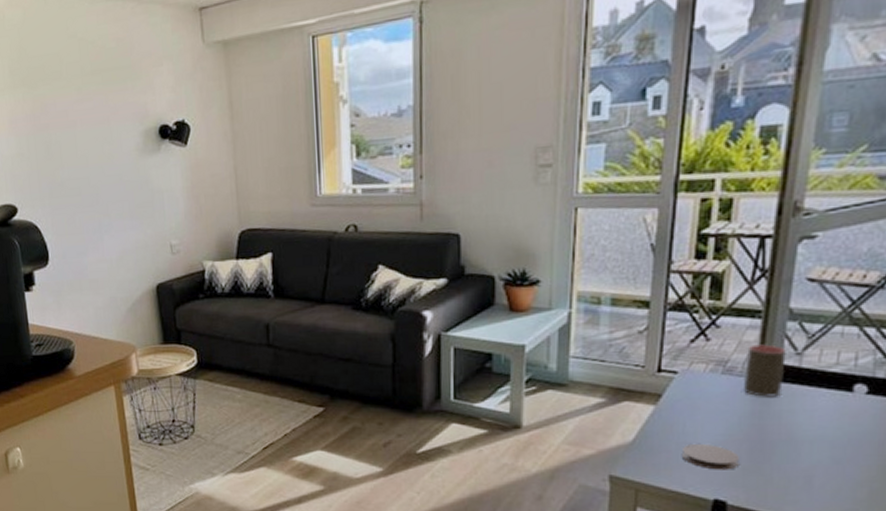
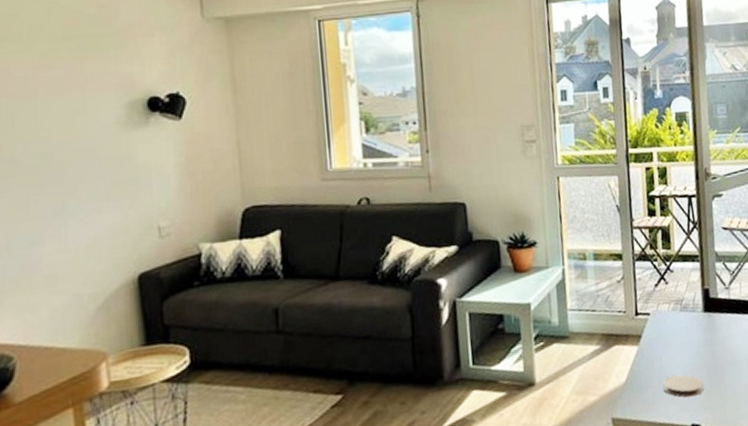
cup: present [743,344,786,397] -> none [694,282,721,327]

